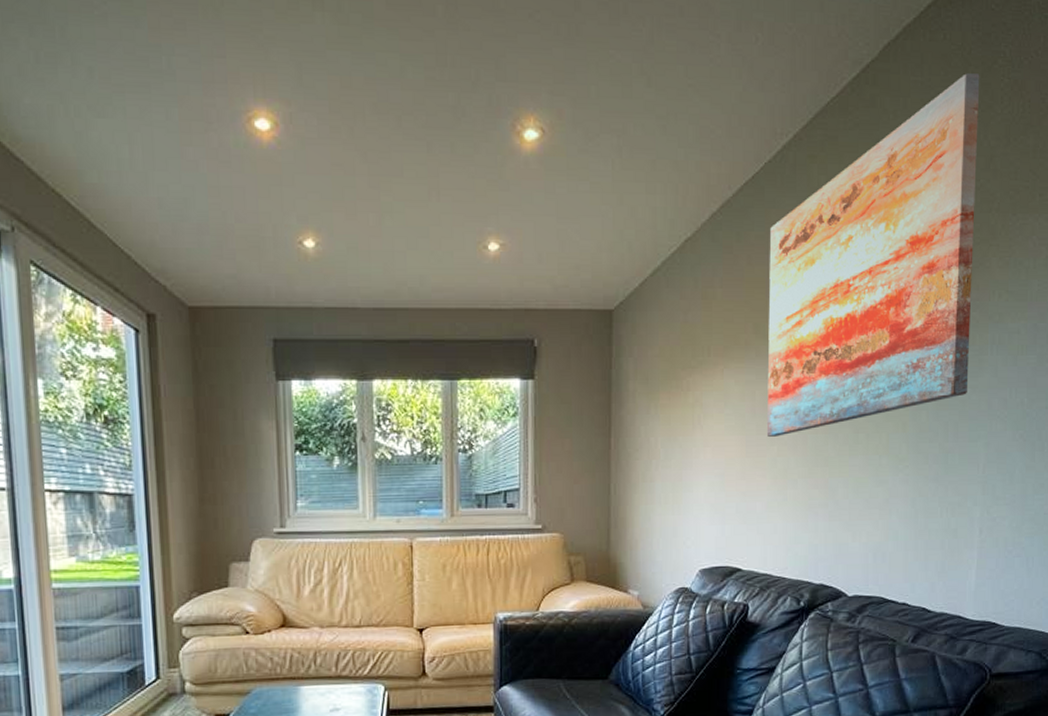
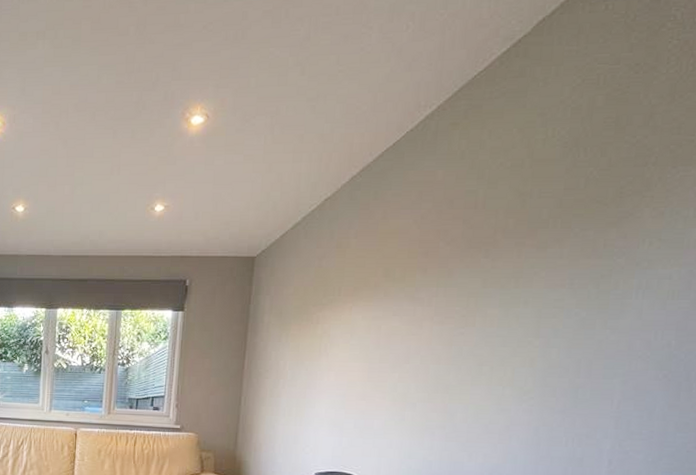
wall art: present [766,73,980,437] -> none [389,38,644,365]

